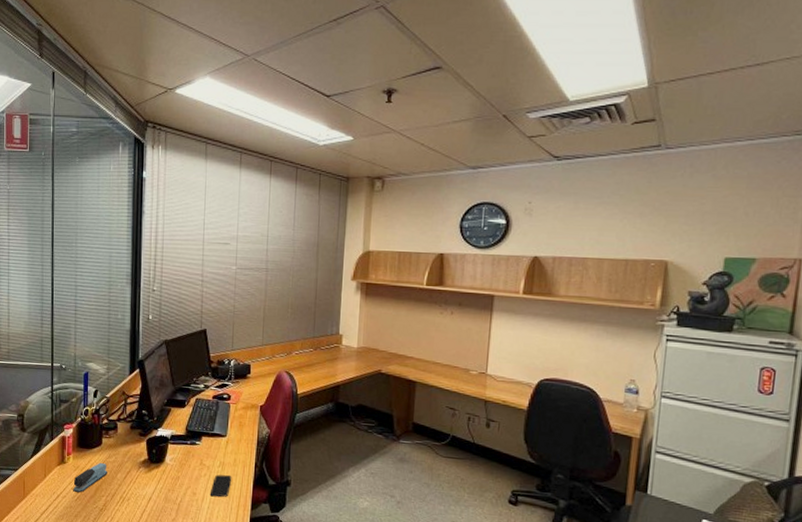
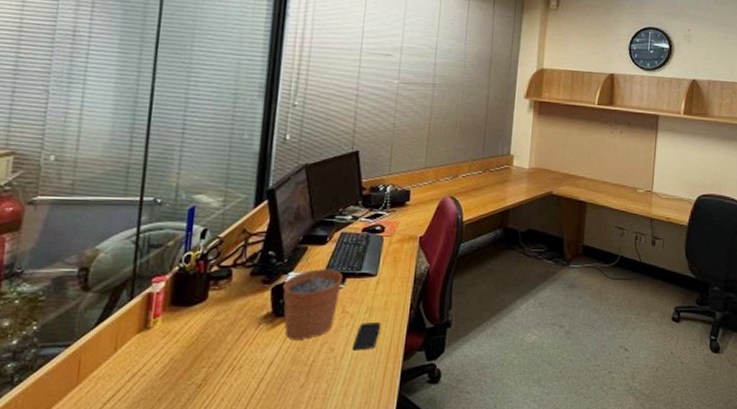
stapler: present [73,463,107,493] -> none [158,324,213,368]
plant pot: none [155,415,200,484] -> present [283,255,344,340]

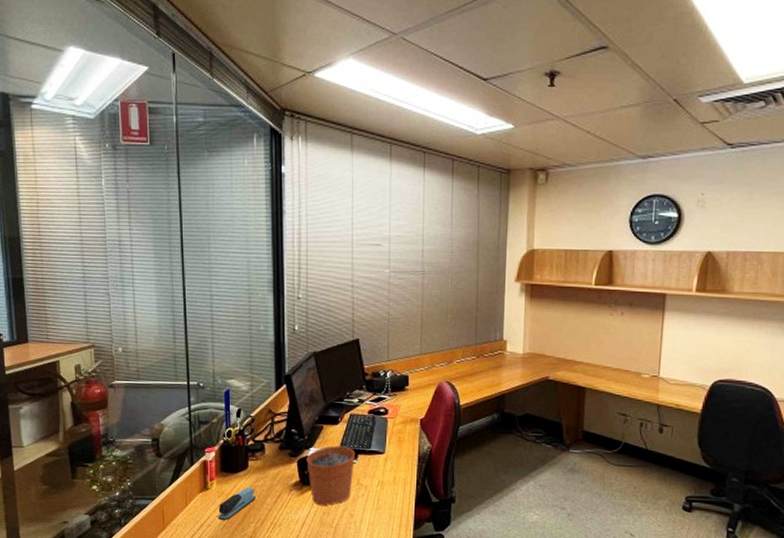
stapler: none [158,324,213,368] -> present [218,488,256,521]
smartphone: present [352,321,382,351] -> none [368,494,392,518]

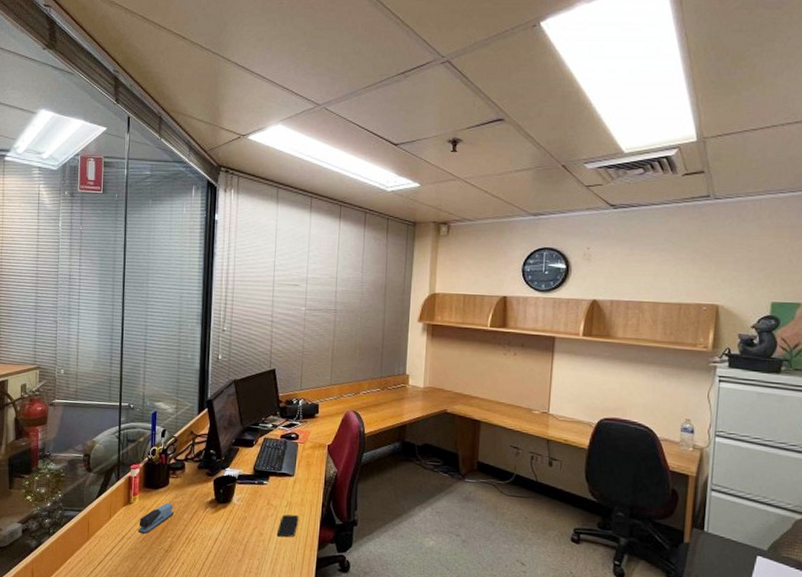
plant pot: present [306,433,356,506] -> none [222,455,268,524]
smartphone: none [368,494,392,518] -> present [276,514,299,538]

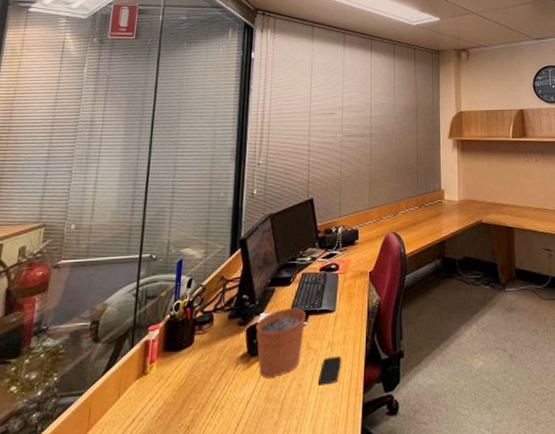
stapler: present [138,503,174,534] -> none [153,367,198,411]
plant pot: none [222,455,268,524] -> present [256,296,307,379]

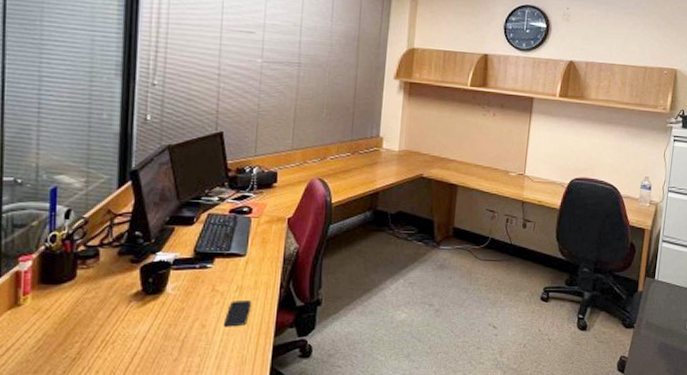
plant pot: present [256,296,307,379] -> none [151,236,212,317]

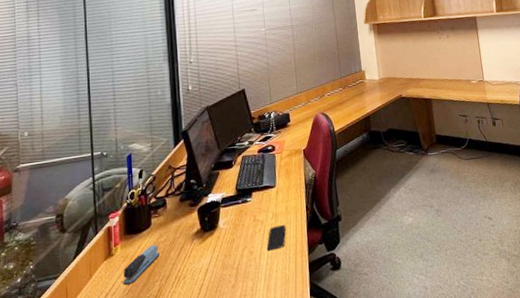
stapler: none [31,301,84,342] -> present [123,245,159,286]

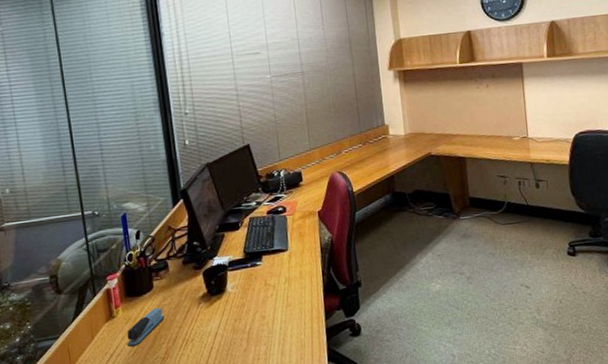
smartphone: present [266,224,286,251] -> none [279,289,301,316]

